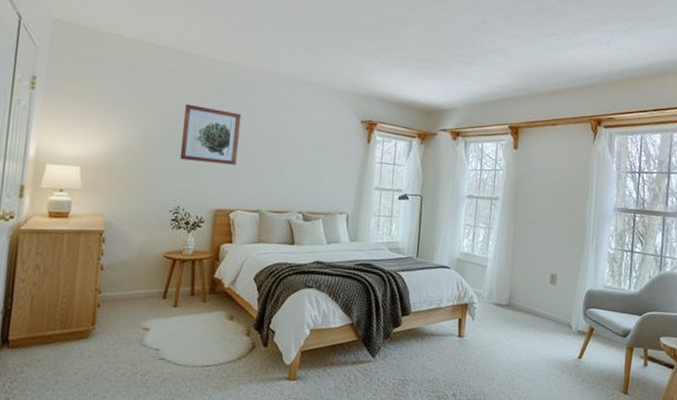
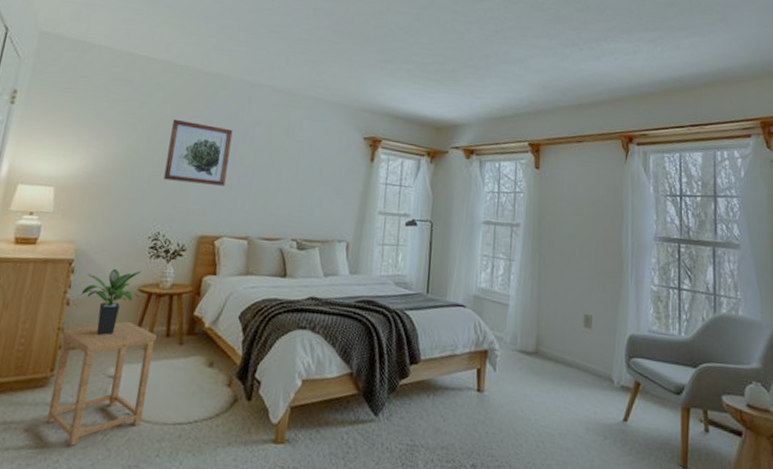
side table: none [92,283,183,385] -> present [47,321,157,446]
potted plant: none [113,238,166,296] -> present [81,268,142,336]

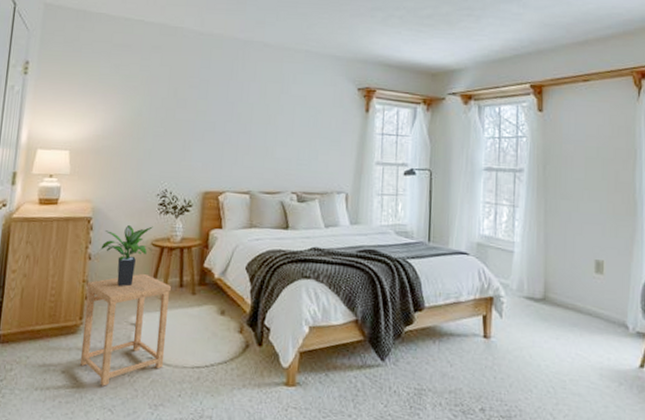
wall art: present [163,119,233,186] -> none [167,80,229,143]

